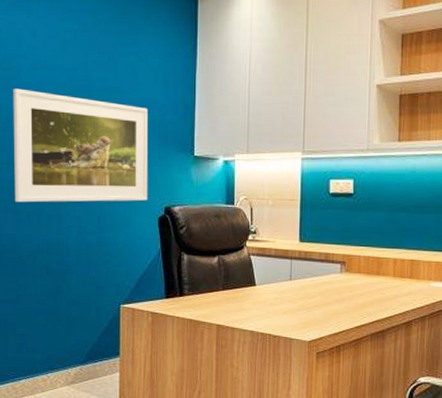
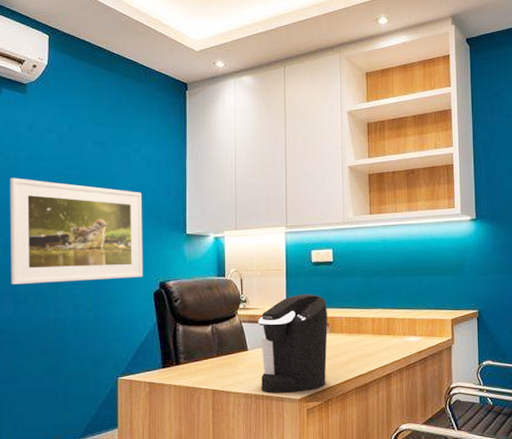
coffee maker: none [268,228,345,334] -> present [258,294,328,393]

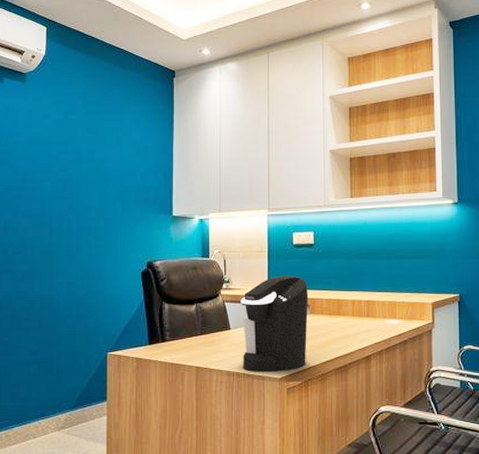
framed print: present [10,178,143,285] -> none [10,162,132,263]

